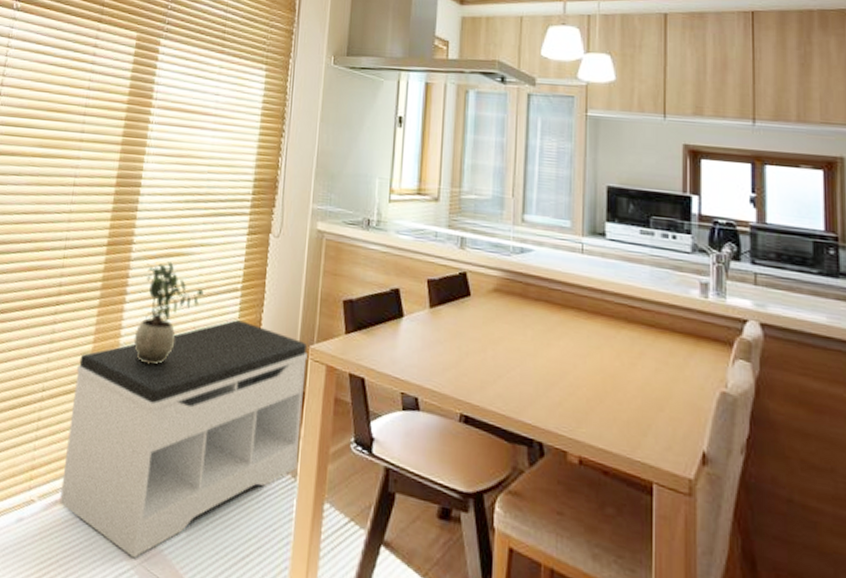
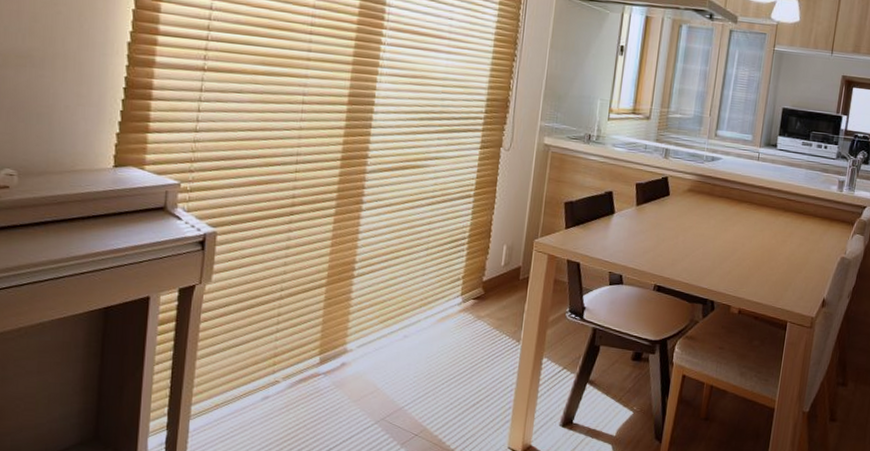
bench: present [59,320,308,559] -> none [304,221,532,416]
potted plant: present [133,261,204,365] -> none [371,173,439,262]

